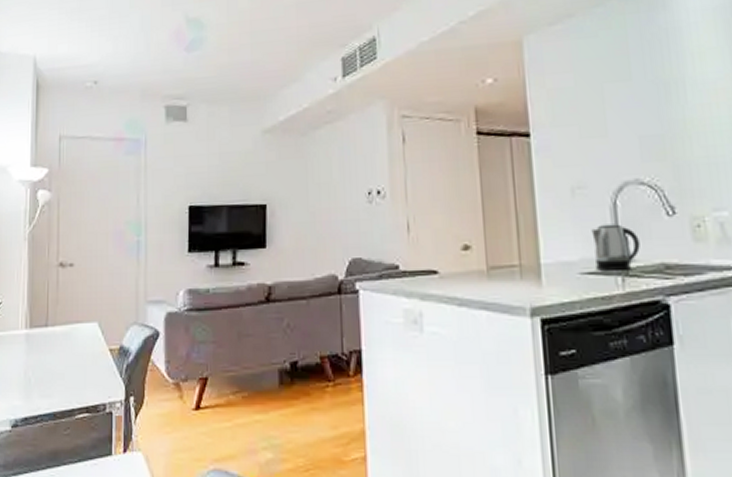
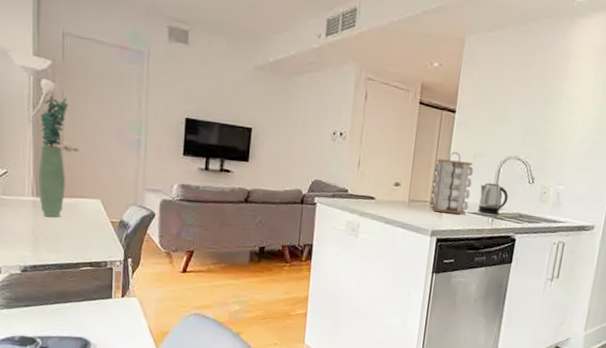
vase: none [31,205,64,353] -> present [37,94,68,218]
spice rack: none [514,188,580,280] -> present [429,151,474,215]

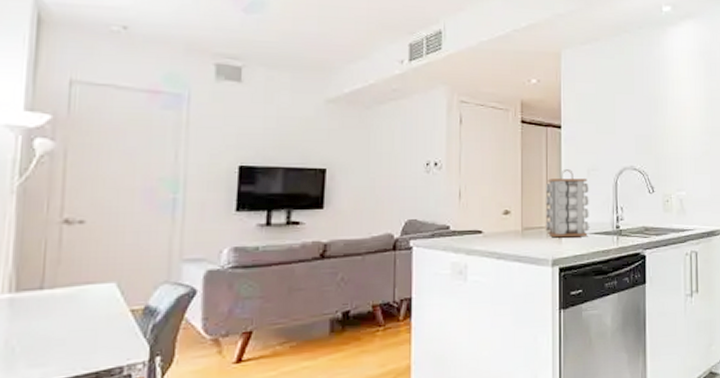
vase: present [37,94,68,218] -> none [18,155,73,319]
kettle: present [478,182,508,215] -> none [599,198,630,232]

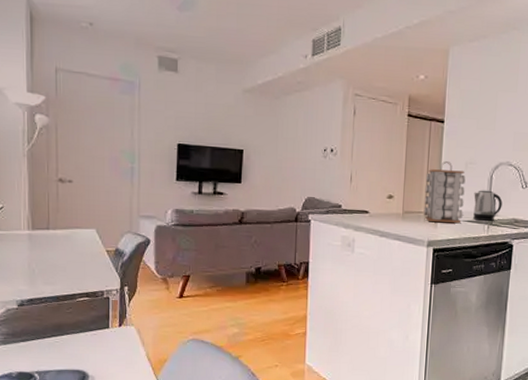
kettle: none [599,198,630,232] -> present [473,190,503,222]

